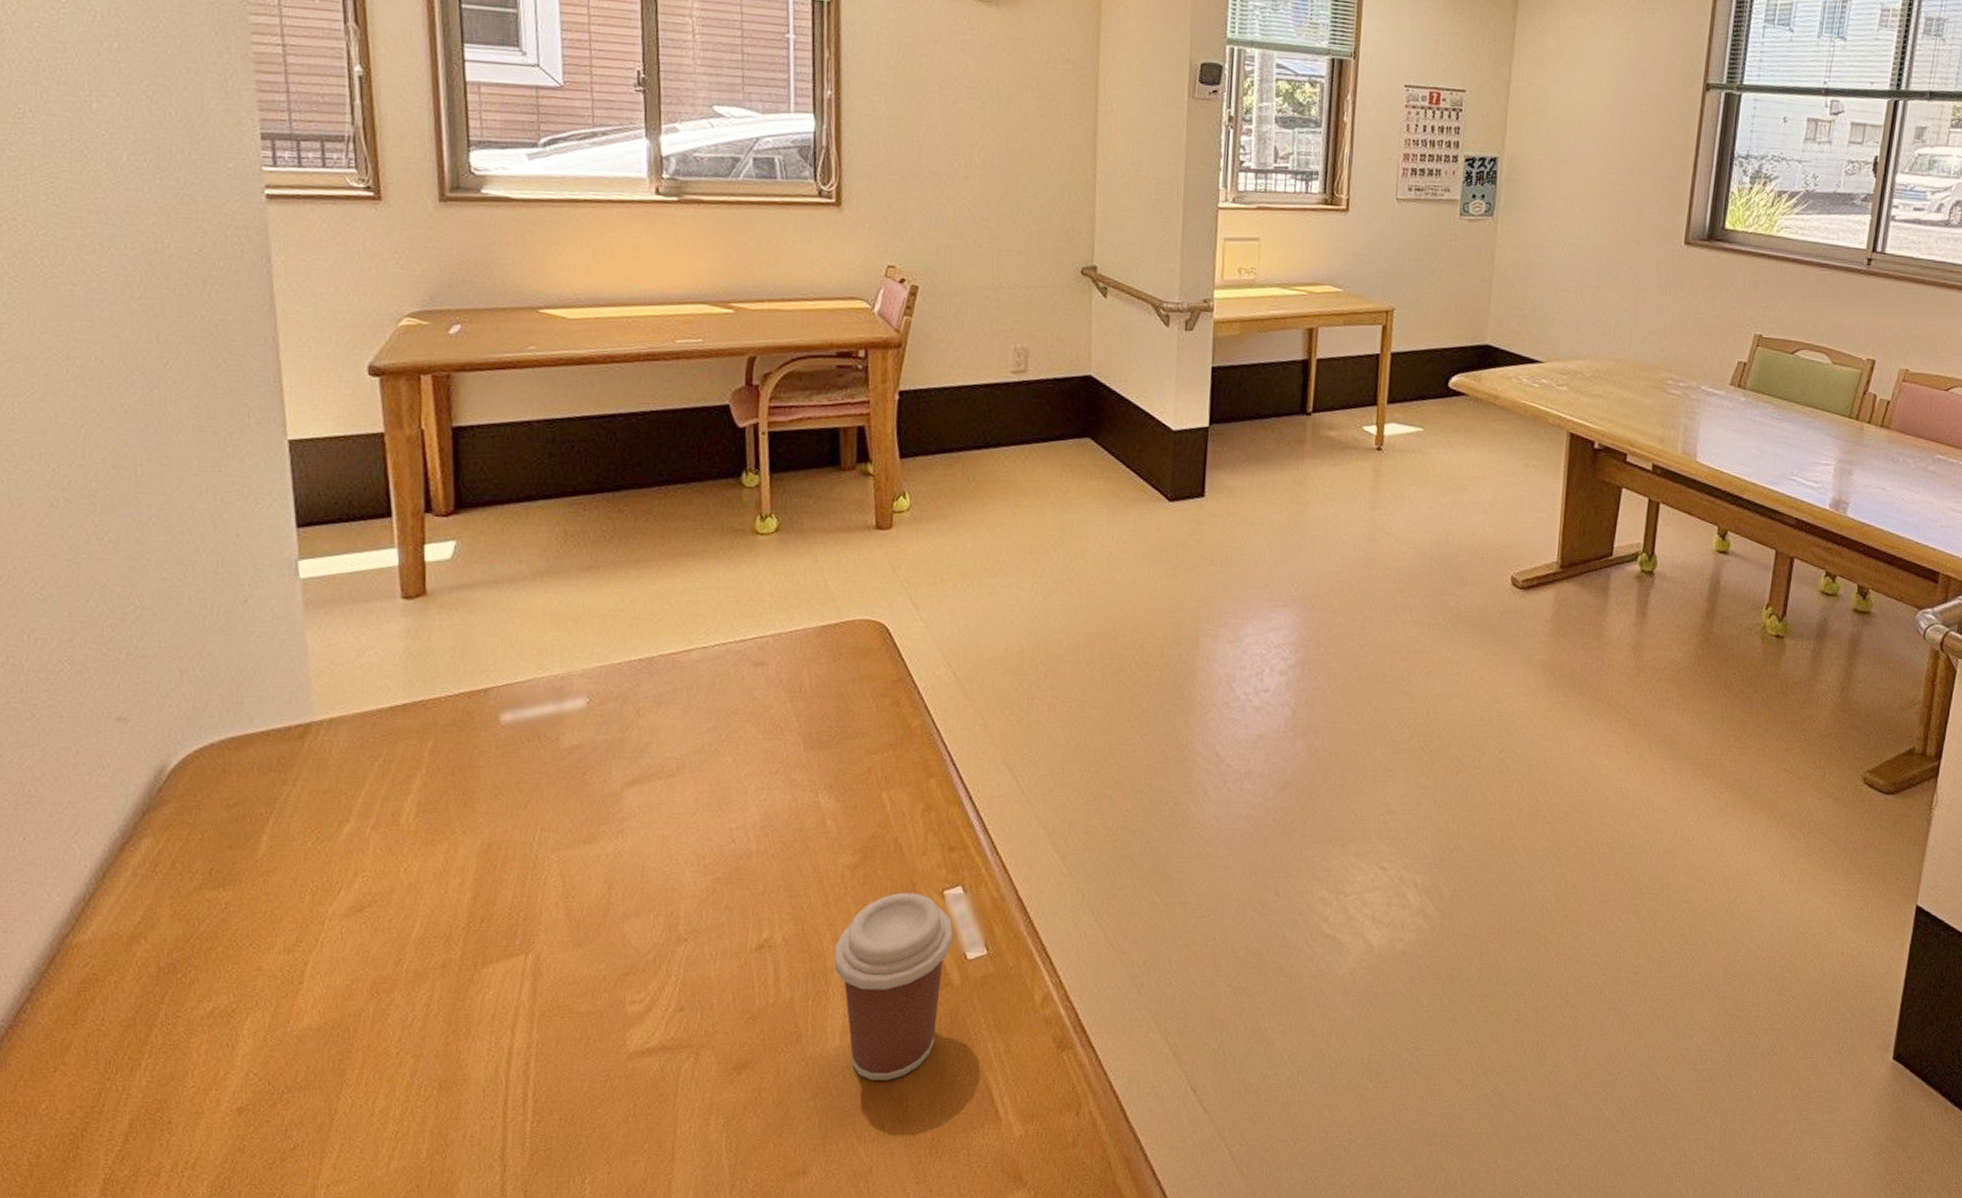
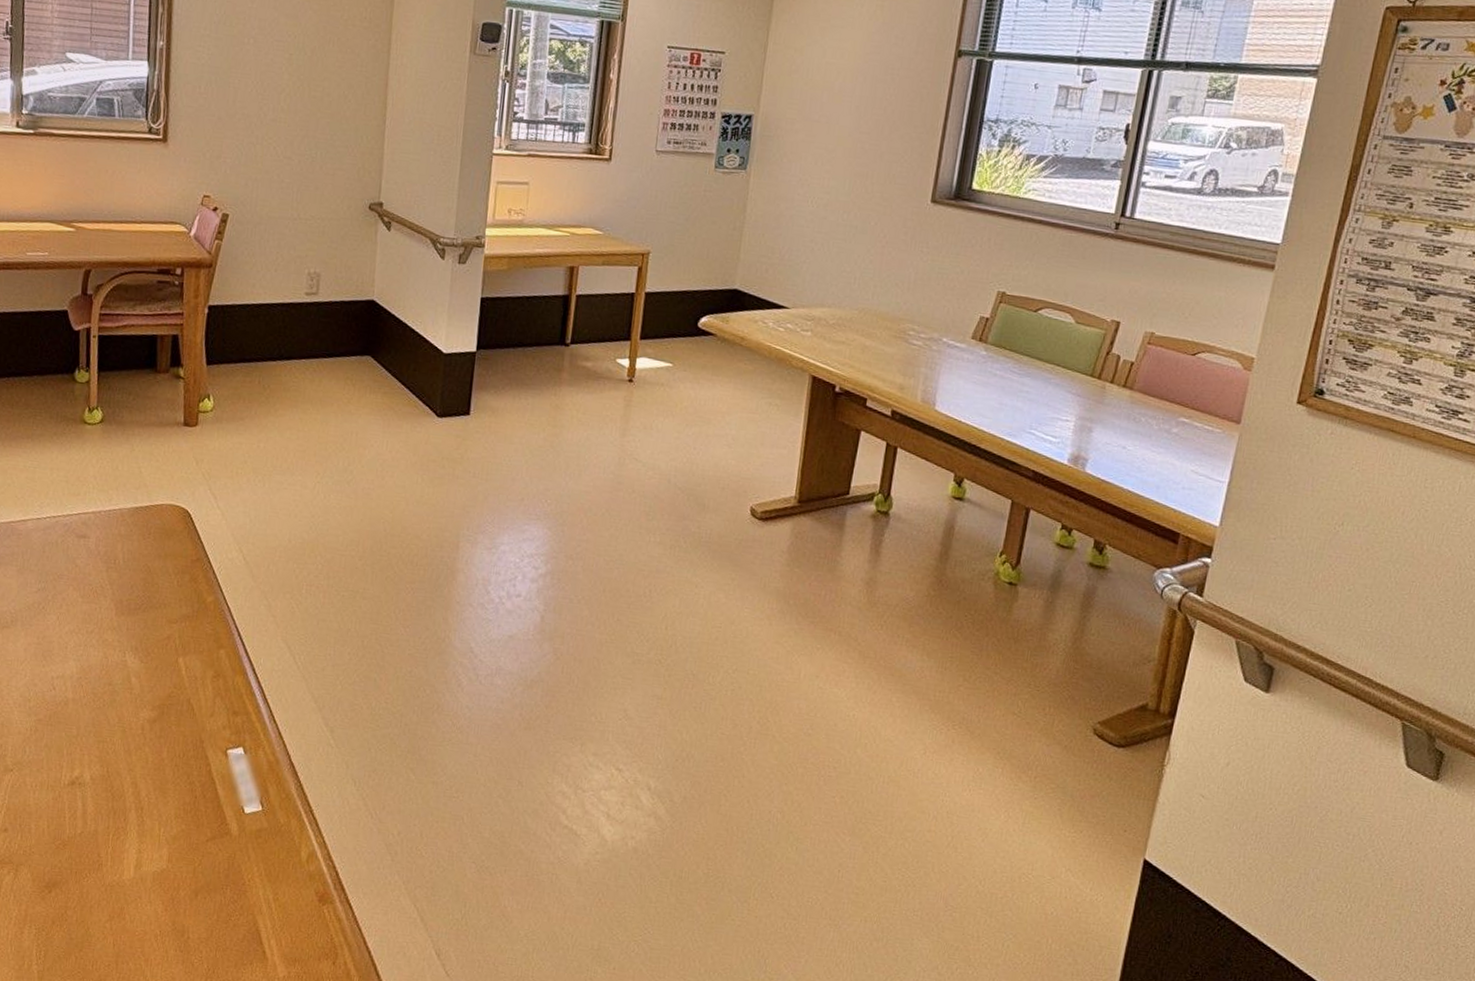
coffee cup: present [834,892,954,1081] -> none [132,747,234,913]

